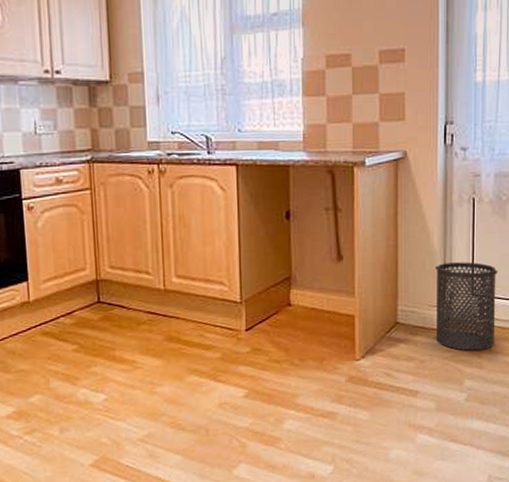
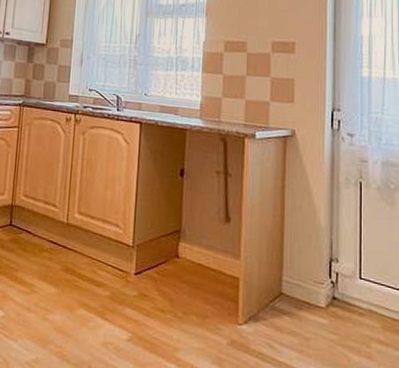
trash can: present [434,262,498,351] -> none [320,241,387,339]

